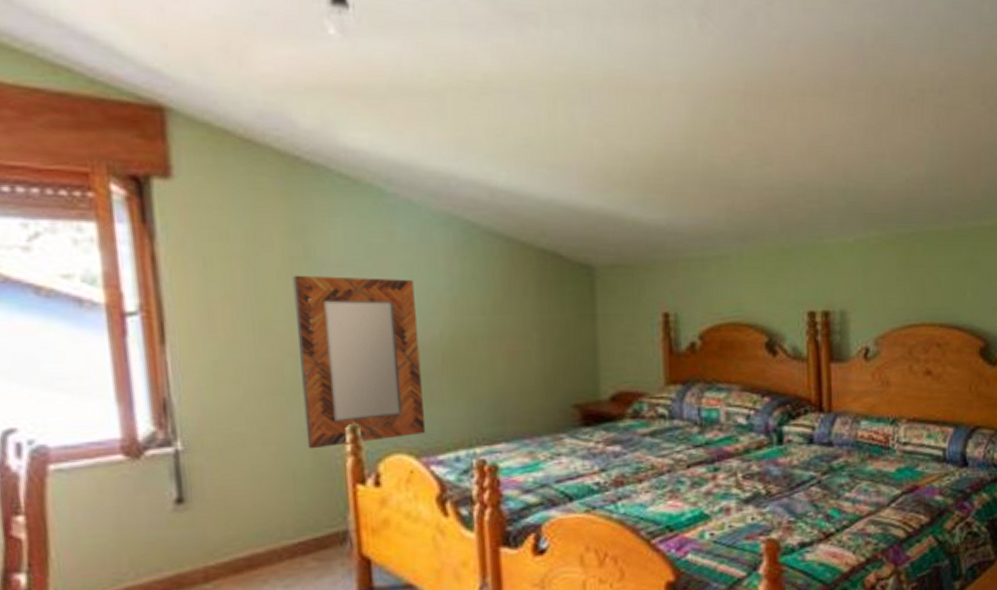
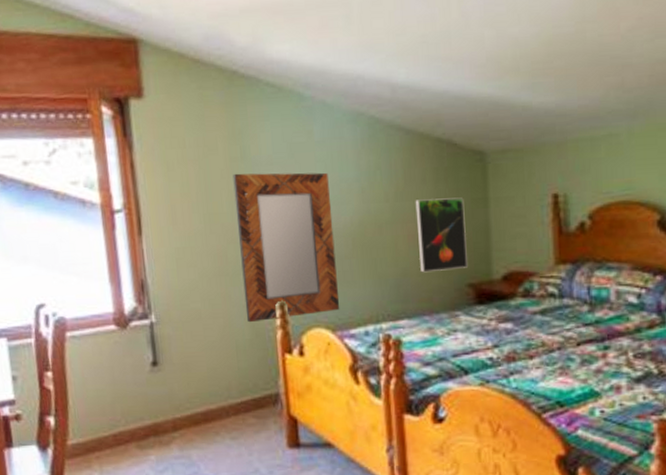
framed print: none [515,313,573,393] -> present [415,197,468,273]

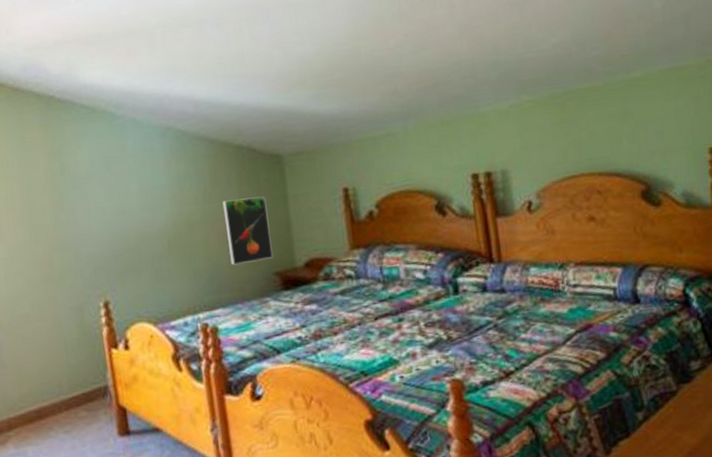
home mirror: present [233,172,340,323] -> none [54,182,160,323]

